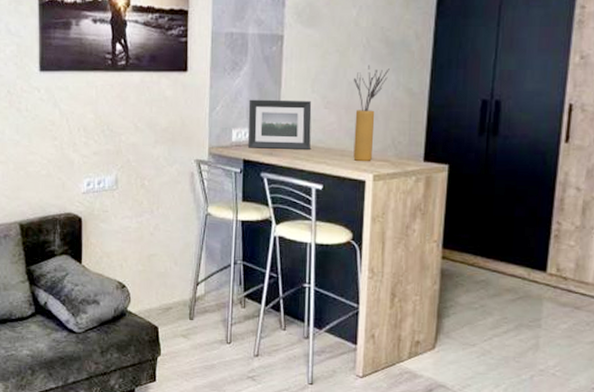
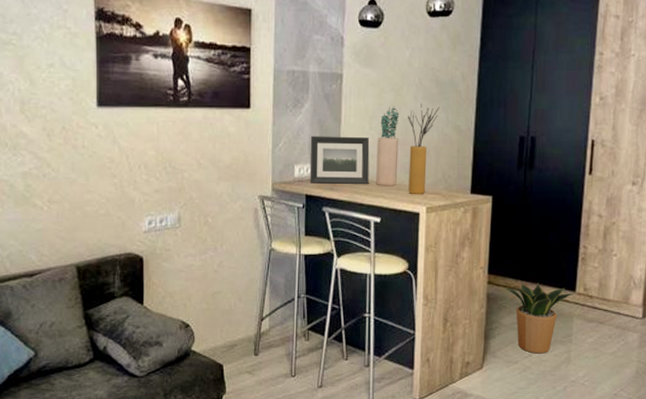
vase: none [318,68,345,153] -> present [376,106,400,187]
potted plant: none [461,259,546,338] -> present [504,283,576,354]

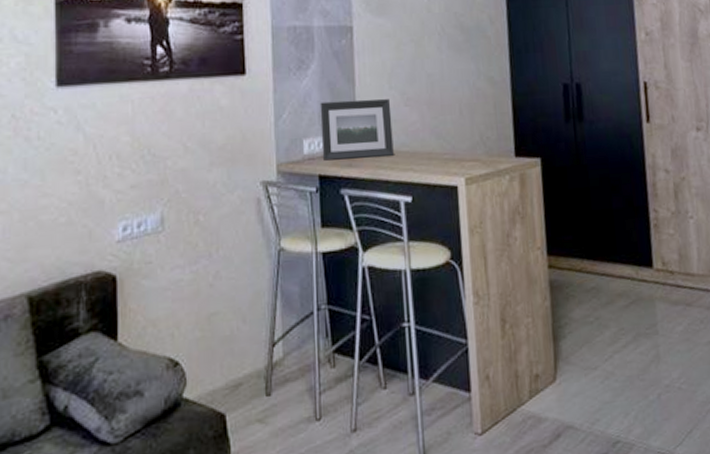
vase: present [376,106,400,187] -> none [399,59,427,157]
vase: present [407,103,440,195] -> none [431,54,468,165]
potted plant: present [504,283,576,354] -> none [568,261,653,354]

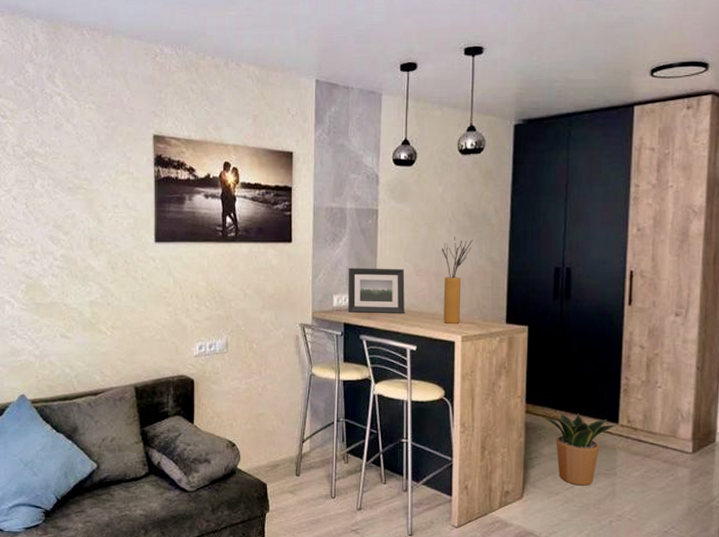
vase: none [431,54,468,165] -> present [441,236,473,325]
potted plant: none [568,261,653,354] -> present [543,413,619,486]

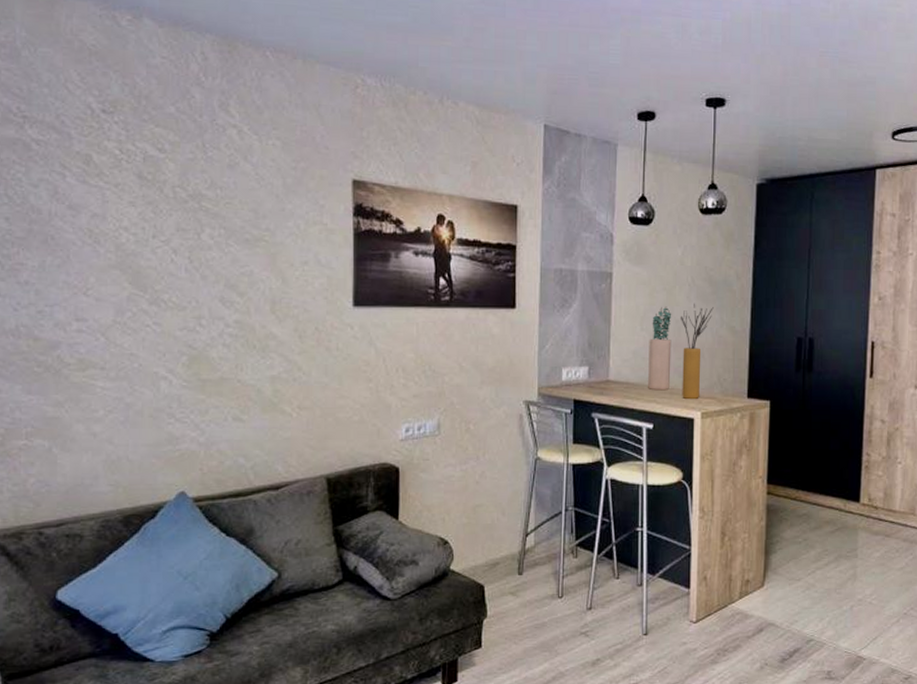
picture frame: present [347,267,405,314] -> none [578,337,641,389]
vase: none [411,239,434,316] -> present [648,306,672,391]
potted plant: present [543,413,619,486] -> none [784,493,860,570]

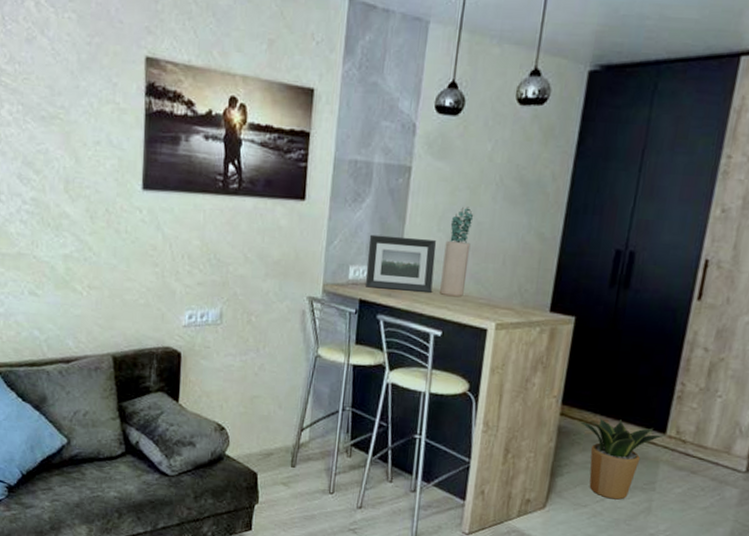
picture frame: none [578,337,641,389] -> present [365,234,437,294]
vase: present [680,303,714,400] -> none [476,204,522,310]
potted plant: none [784,493,860,570] -> present [579,418,666,500]

